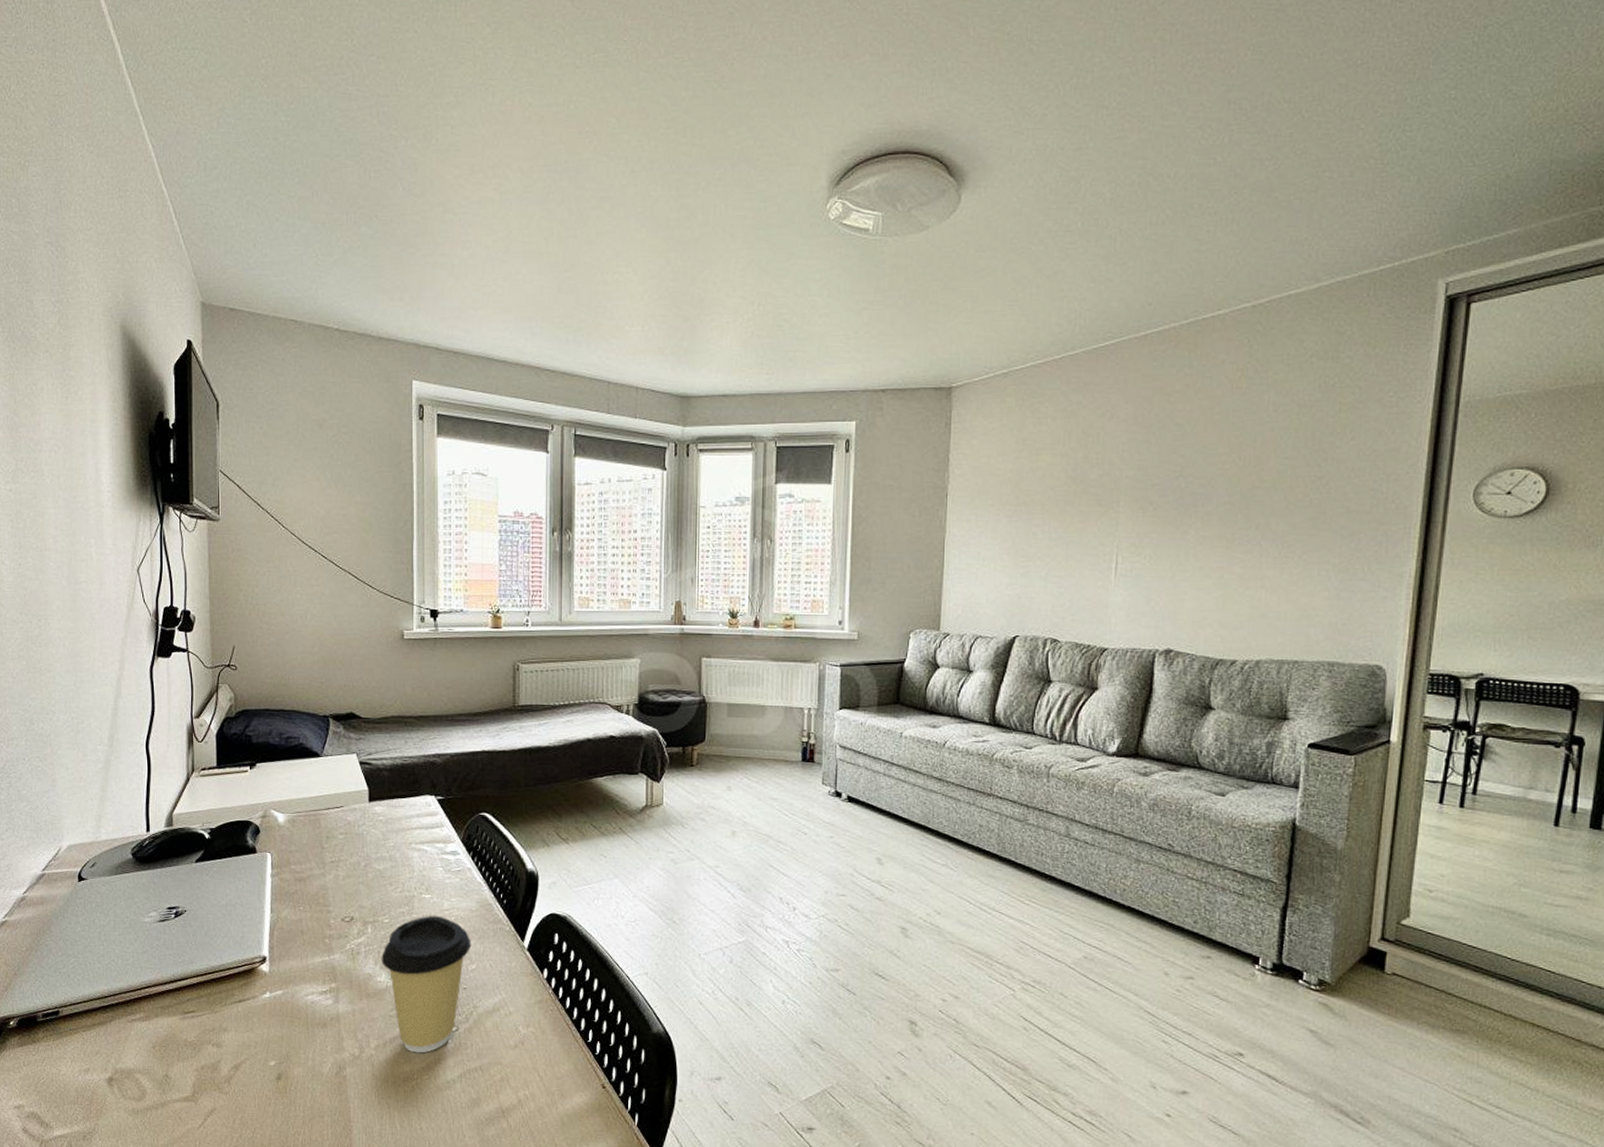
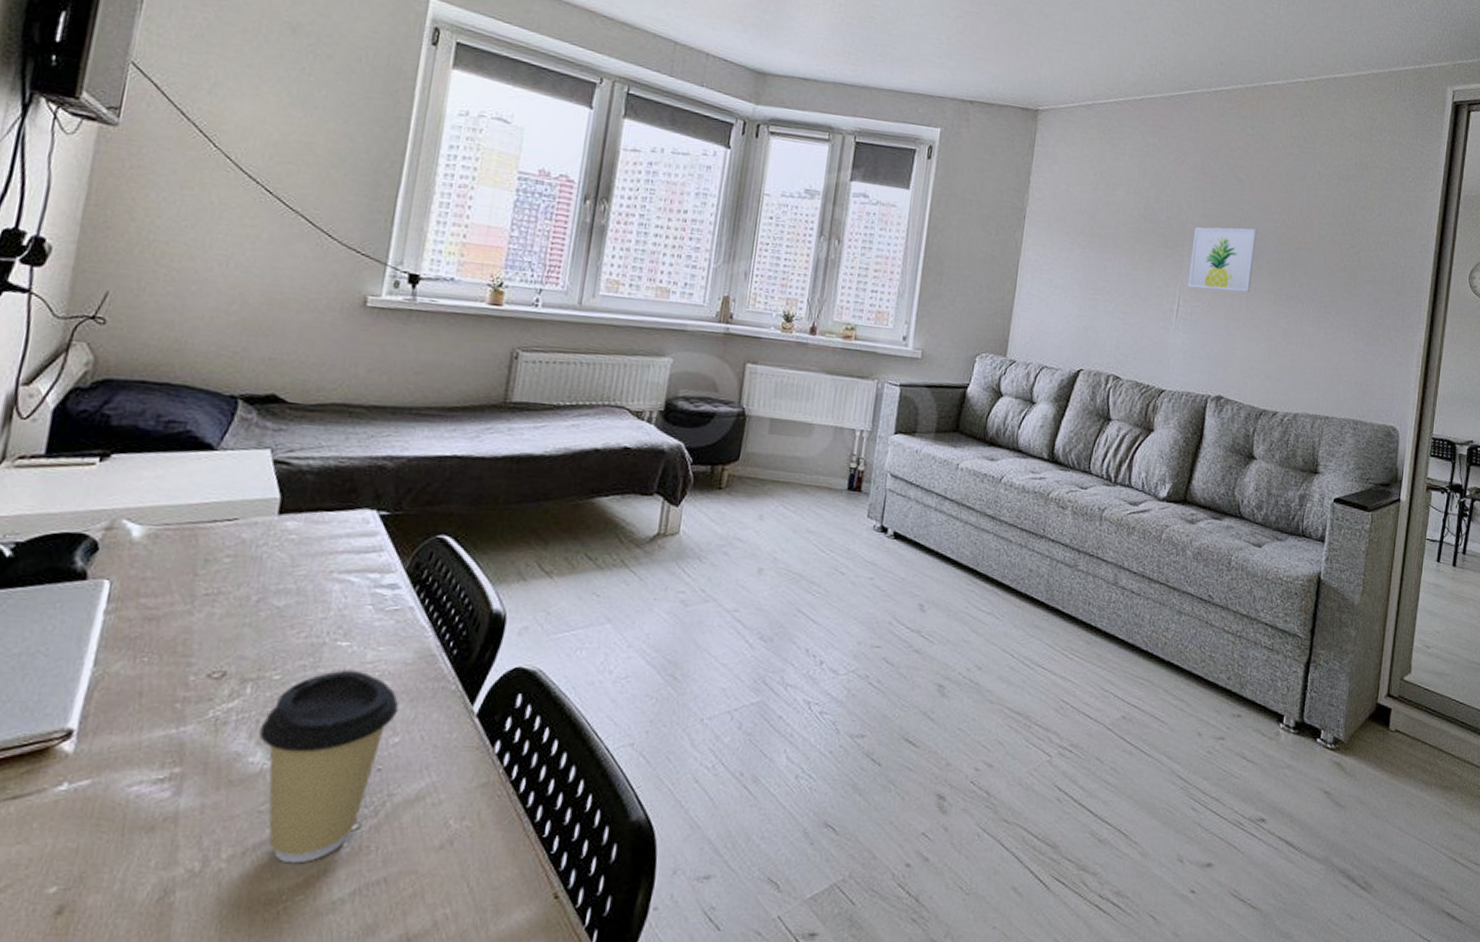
wall art: none [1126,474,1203,543] -> present [1188,227,1258,293]

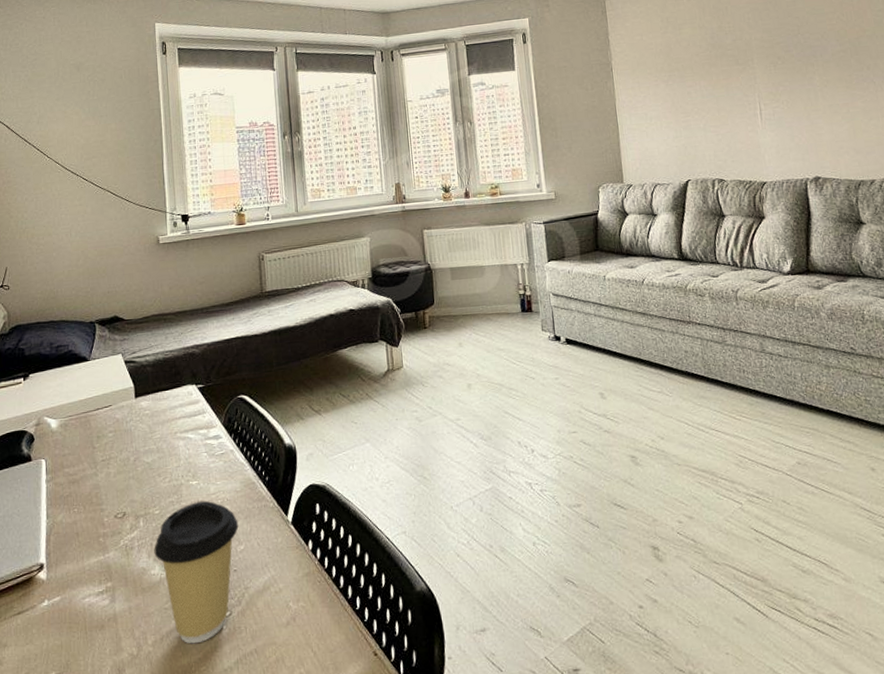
wall art: present [1188,227,1258,293] -> none [759,30,823,92]

